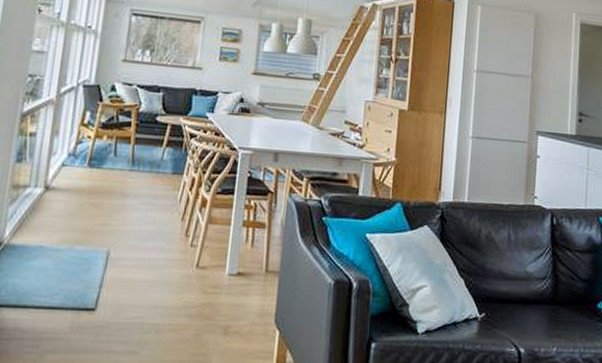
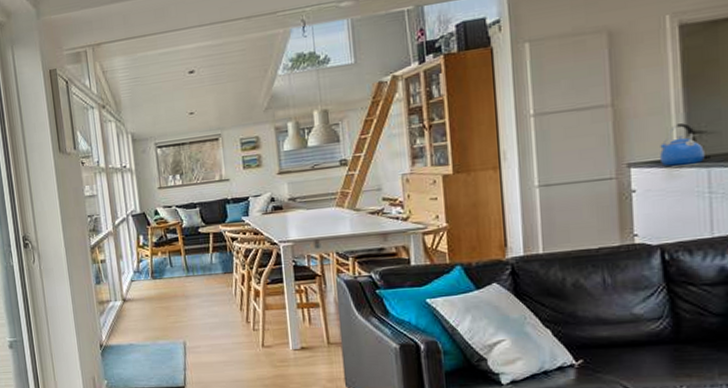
kettle: none [558,105,587,142] -> present [659,123,705,167]

